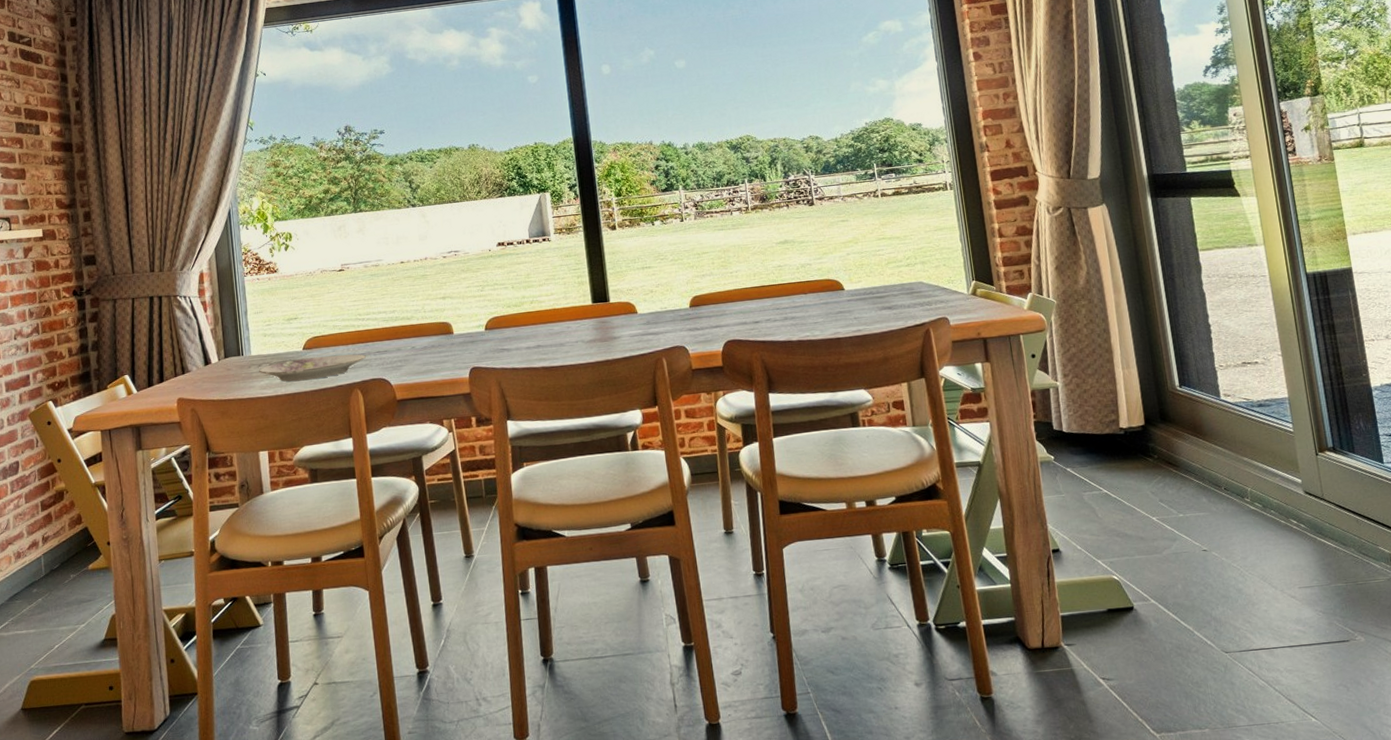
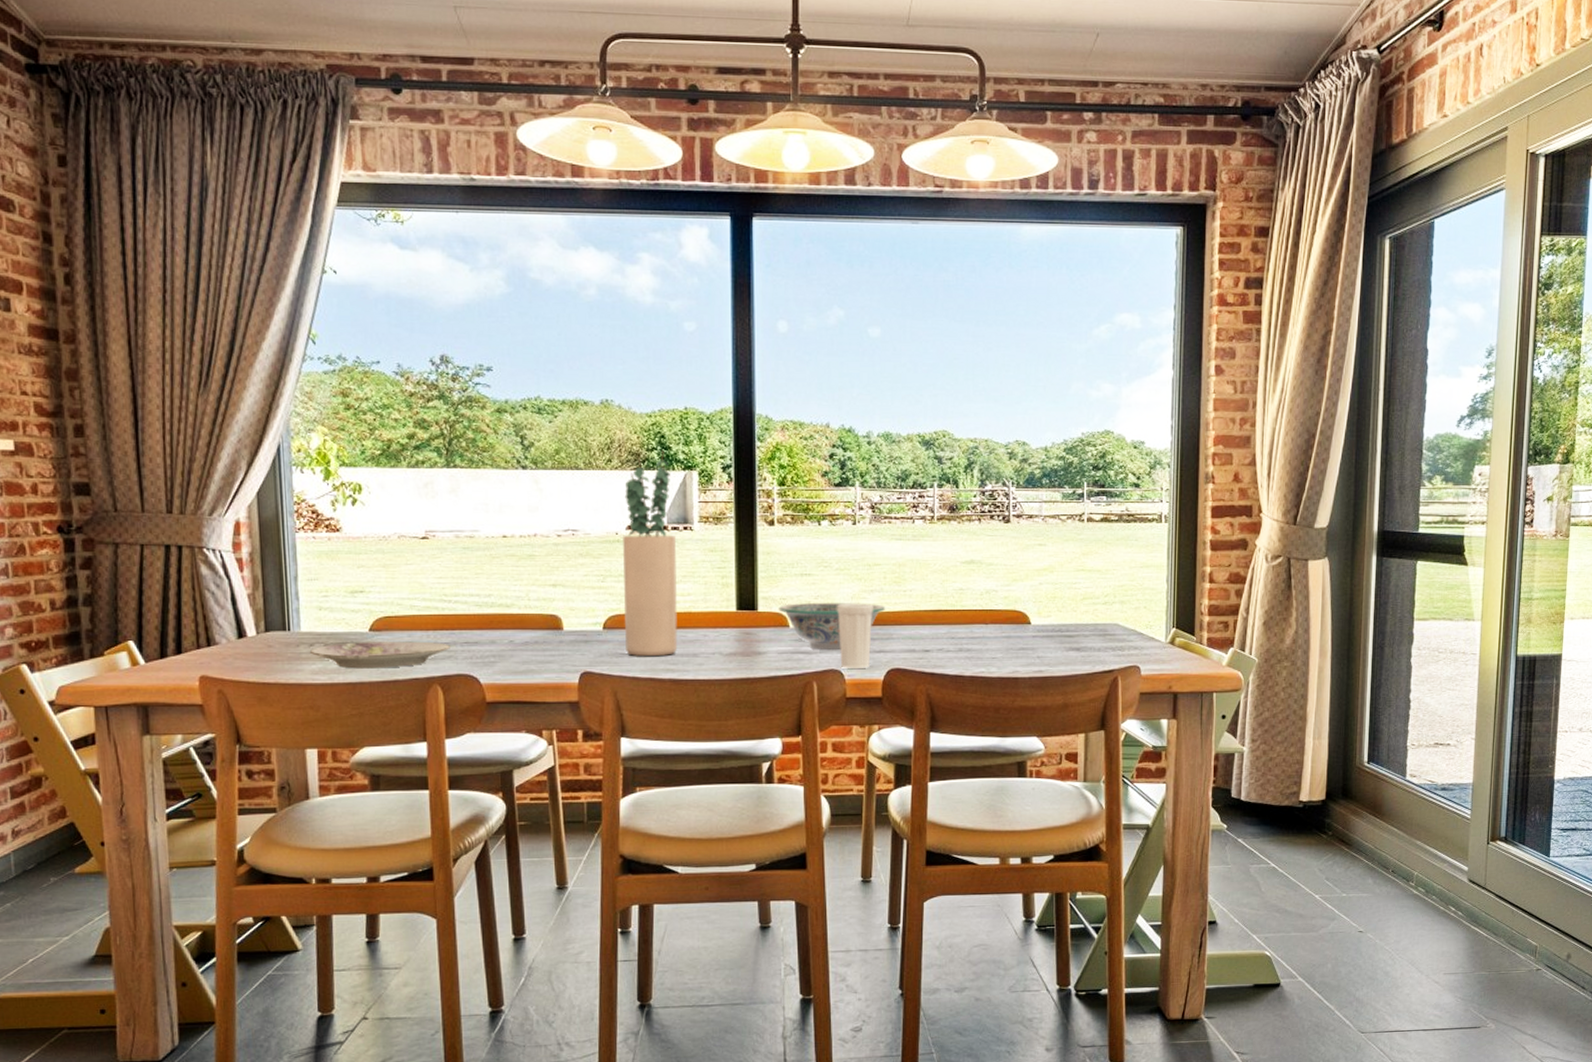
vase: none [493,178,547,351] -> present [623,449,678,657]
decorative bowl: none [627,286,717,330] -> present [779,602,886,651]
cup: none [675,286,709,344] -> present [837,603,873,668]

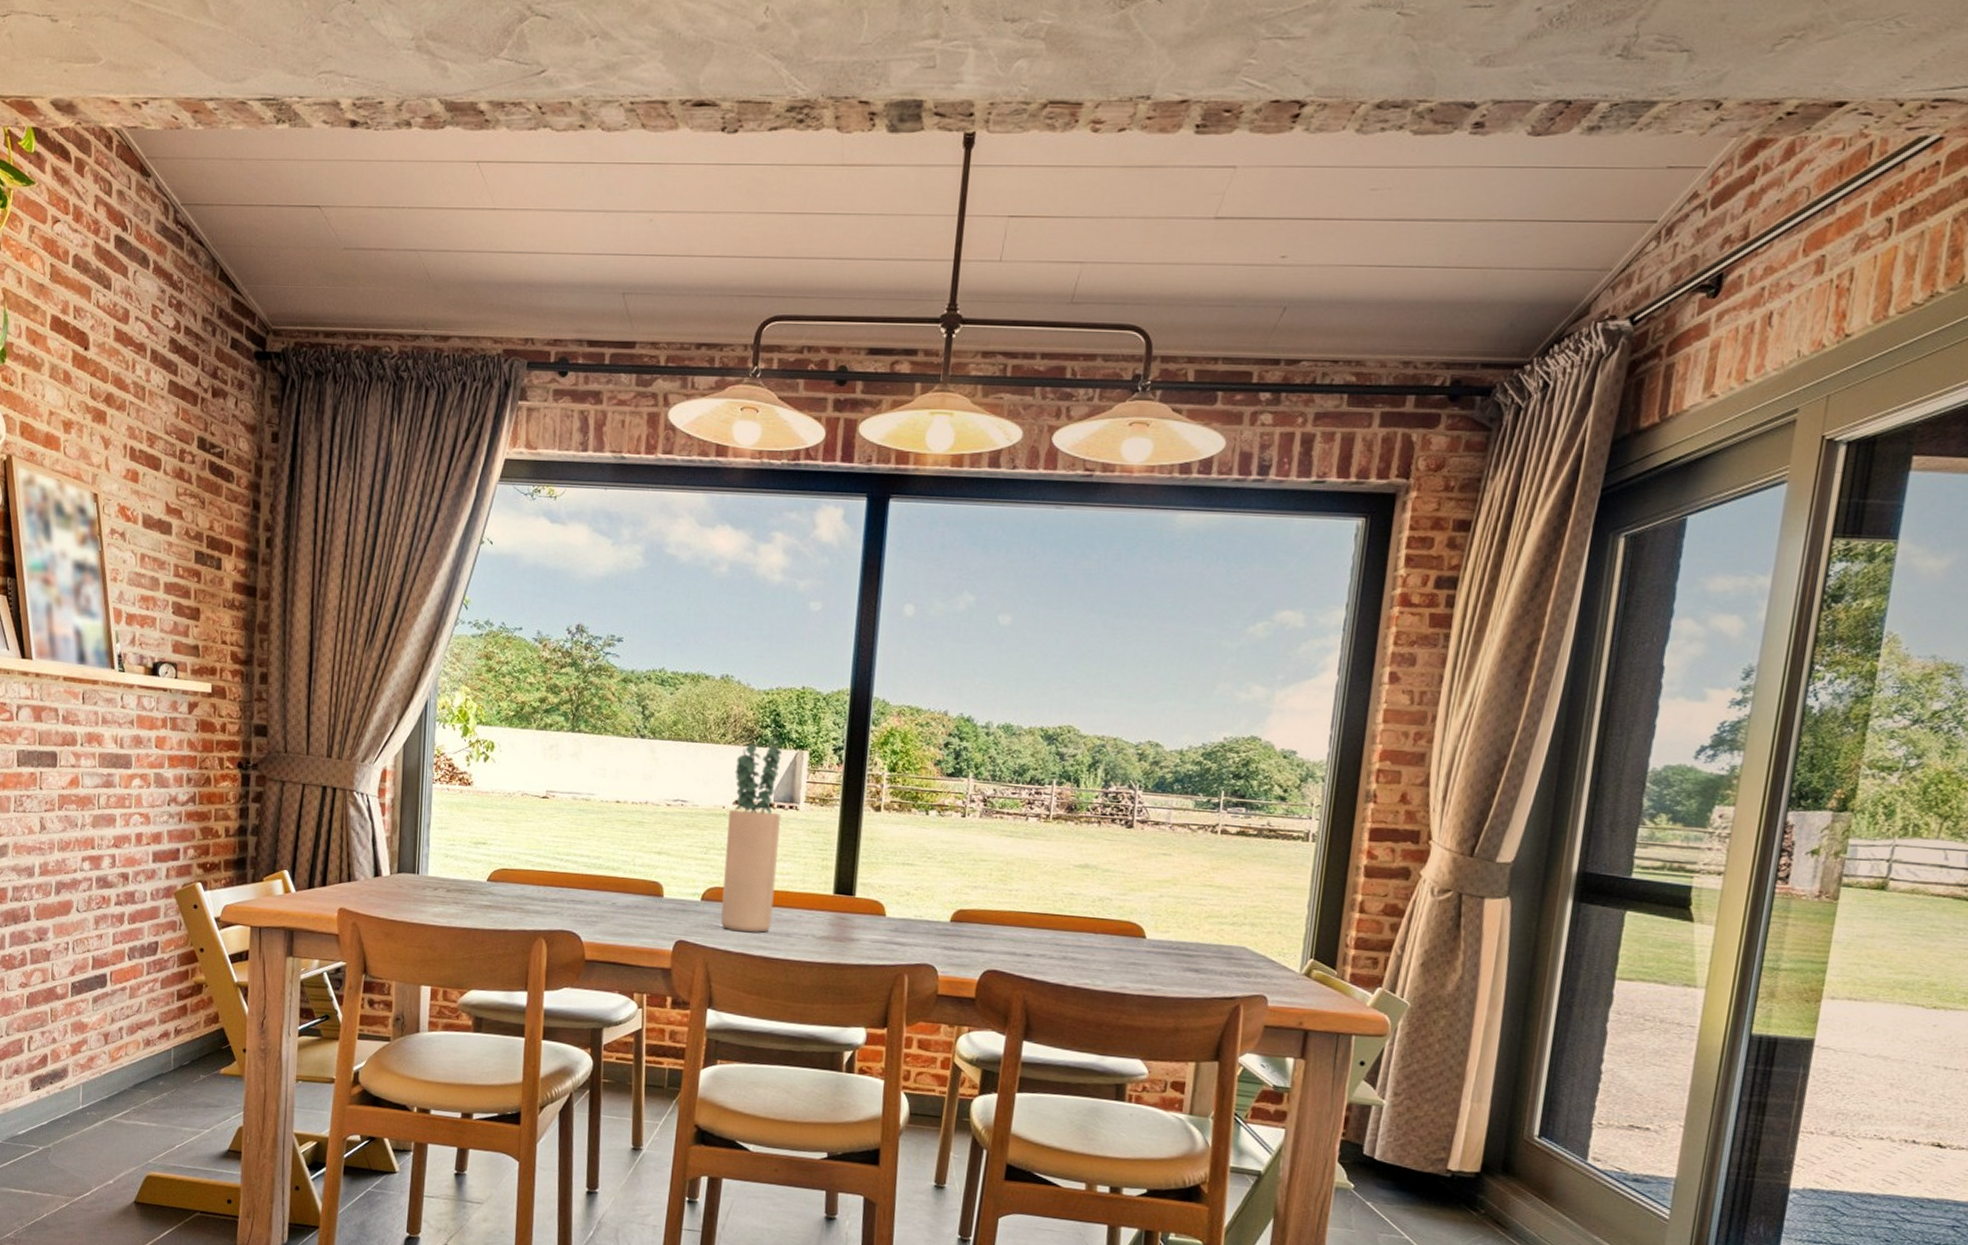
plate: present [309,641,450,669] -> none [433,890,558,918]
decorative bowl: present [779,602,886,651] -> none [876,892,989,945]
cup: present [837,603,873,668] -> none [935,897,975,967]

